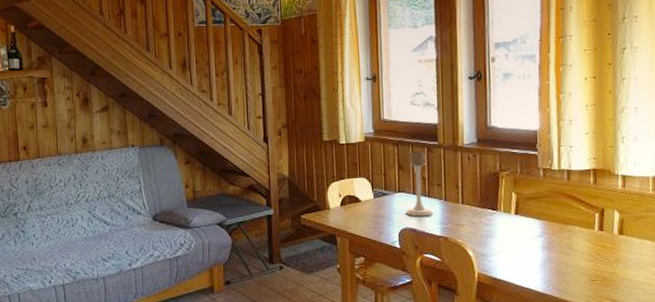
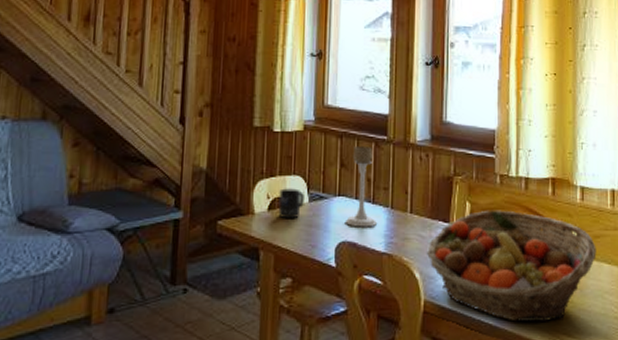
mug: none [349,188,370,212] -> present [278,188,304,219]
fruit basket: none [478,198,639,290] -> present [427,210,597,323]

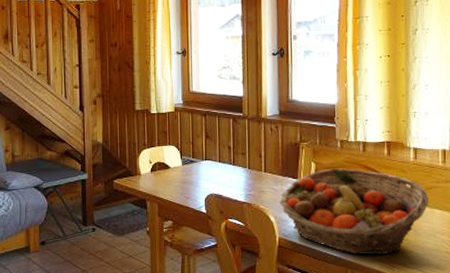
mug: present [278,188,304,219] -> none [159,155,178,178]
candle holder: present [346,145,376,227] -> none [212,121,237,183]

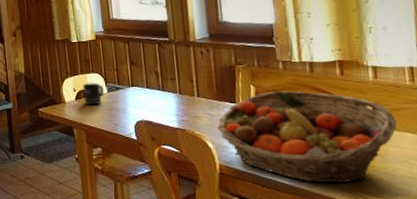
mug: none [159,155,178,178] -> present [82,83,104,106]

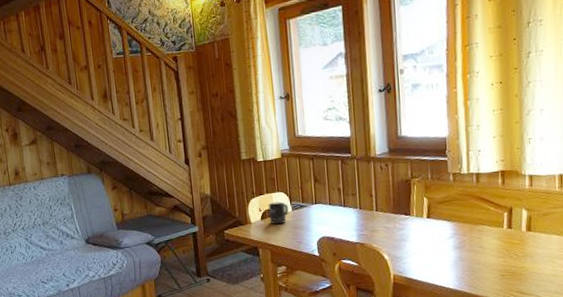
fruit basket: present [217,90,397,184] -> none [393,201,546,285]

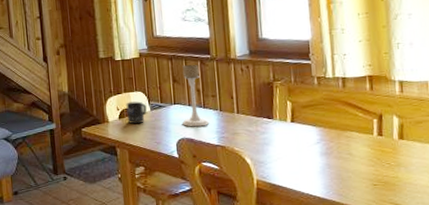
candle holder: none [323,163,349,226] -> present [182,64,209,127]

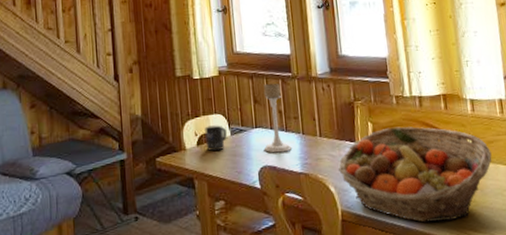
fruit basket: none [255,106,420,195] -> present [338,126,492,223]

